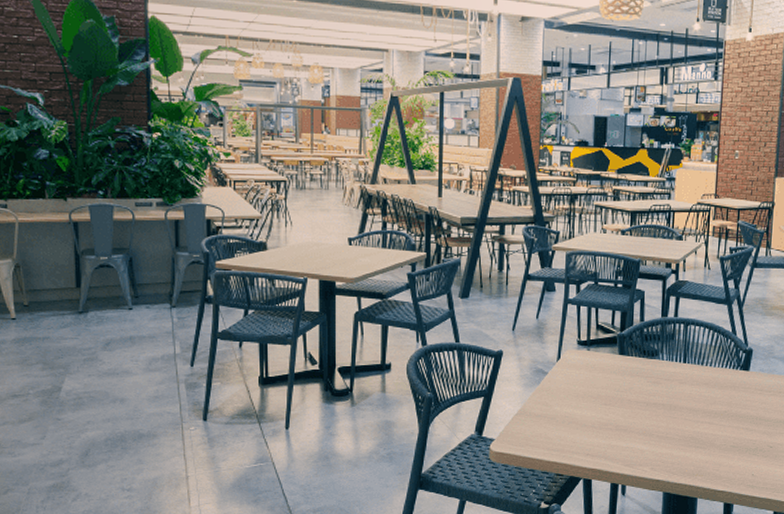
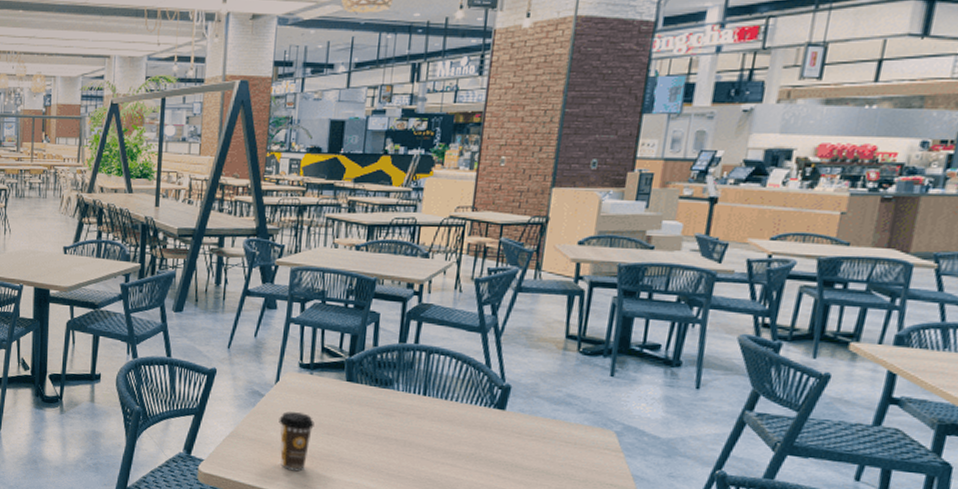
coffee cup: none [562,386,593,441] -> present [279,411,315,471]

